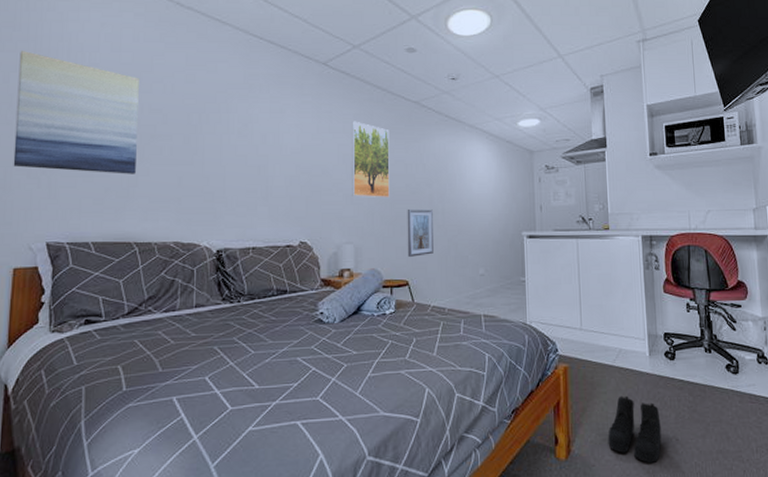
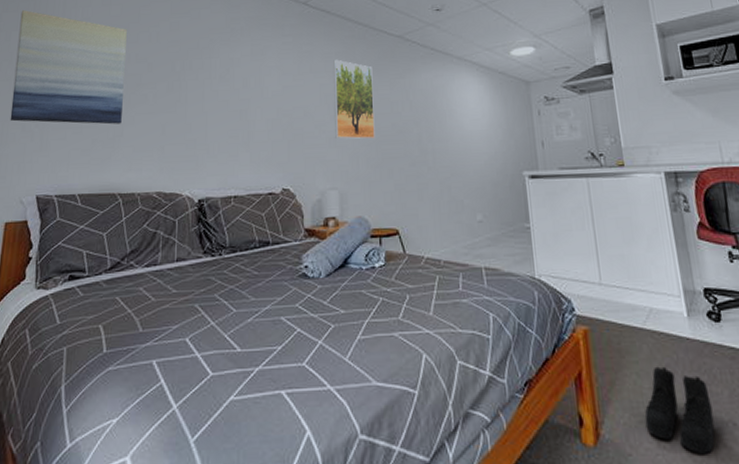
picture frame: present [407,208,433,257] -> none [394,149,425,203]

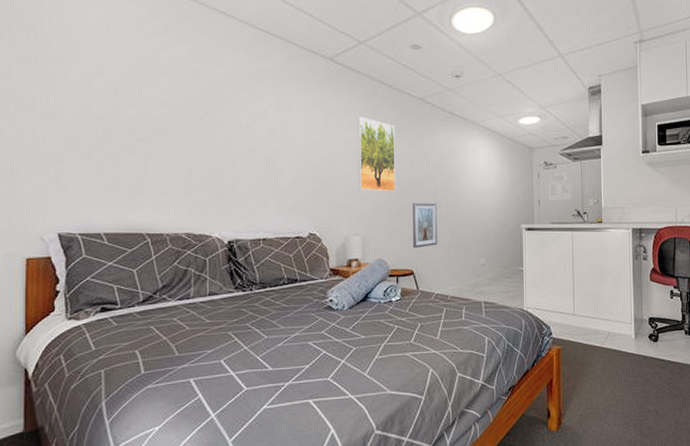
wall art: present [10,10,127,125] -> none [19,41,145,167]
picture frame: none [394,149,425,203] -> present [412,202,437,248]
boots: present [644,366,715,455] -> none [595,374,643,434]

